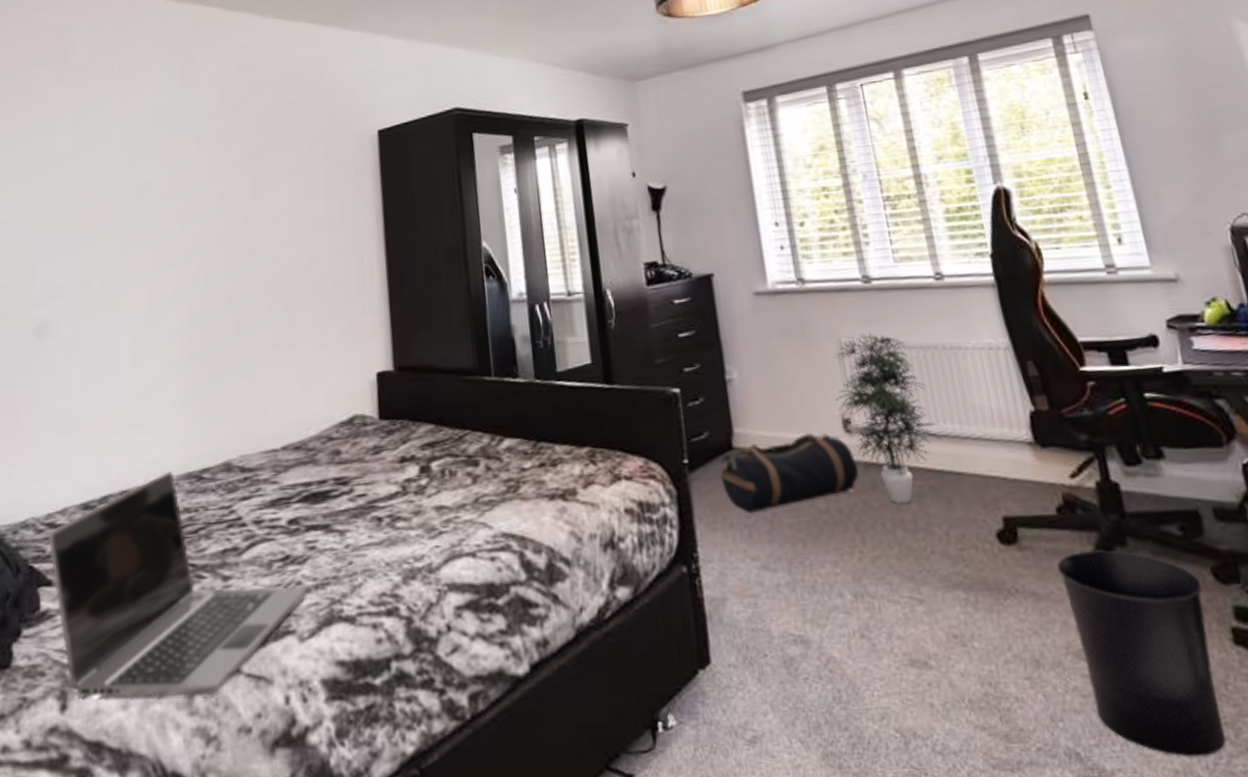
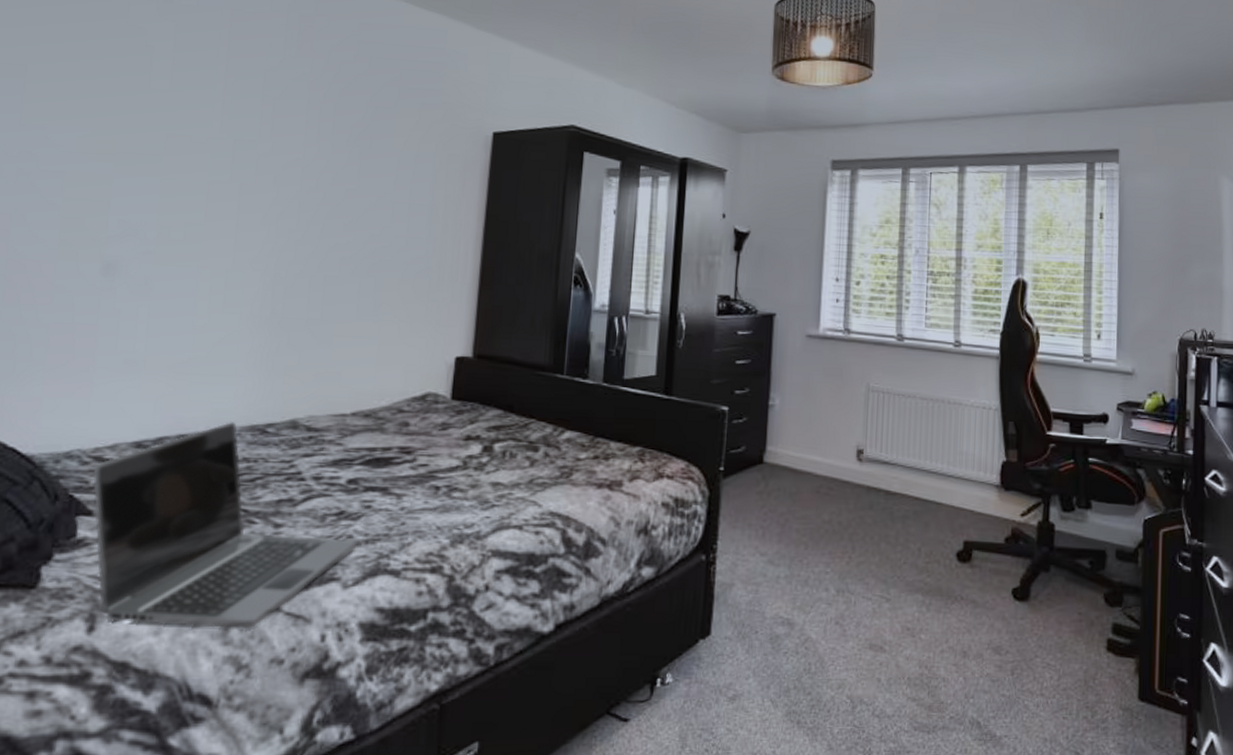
duffel bag: present [720,433,859,512] -> none [748,457,862,516]
plant: present [834,332,942,504] -> none [855,381,932,523]
waste bin: present [1056,550,1226,757] -> none [995,573,1095,730]

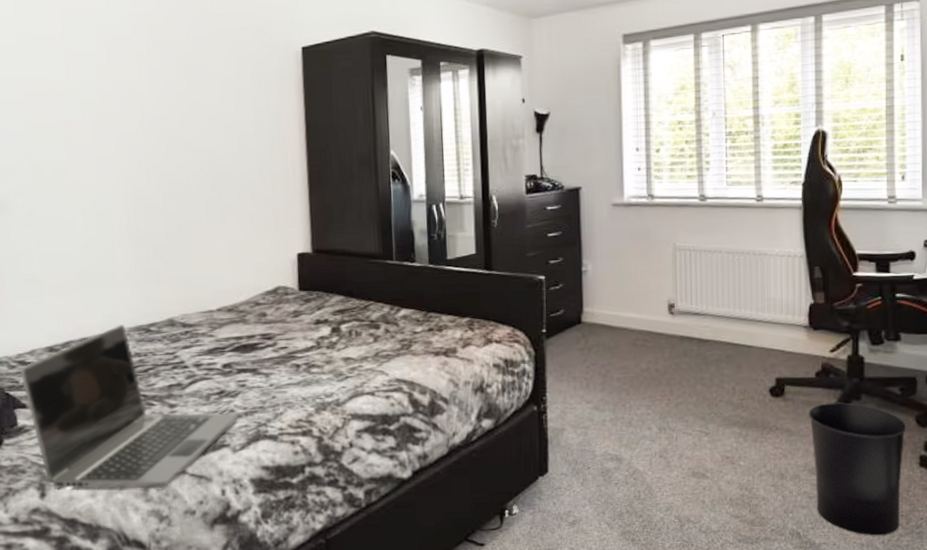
waste bin: none [995,573,1095,730] -> present [808,402,907,536]

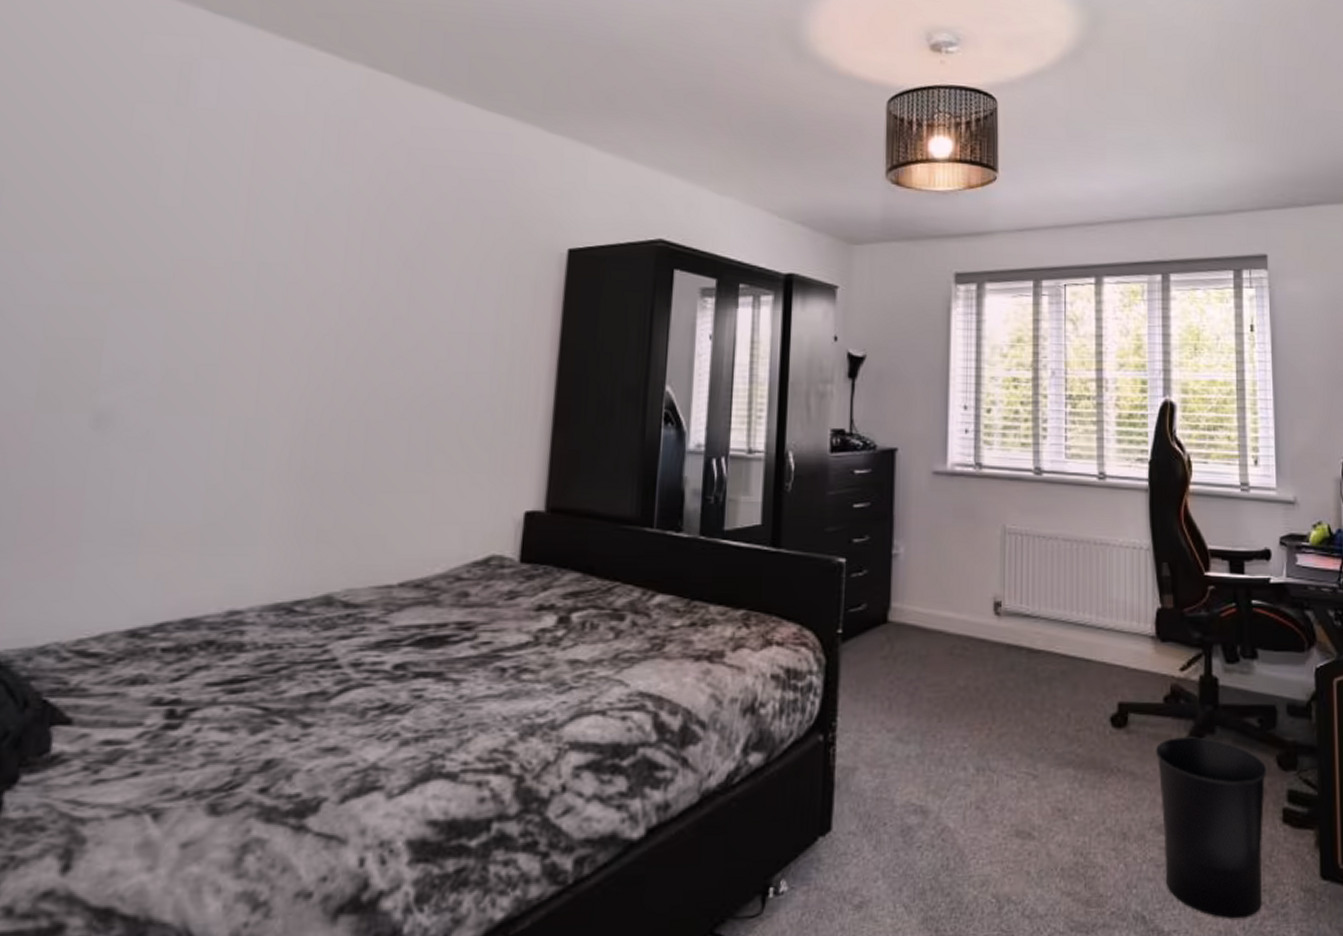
laptop: present [20,324,238,489] -> none [73,601,404,858]

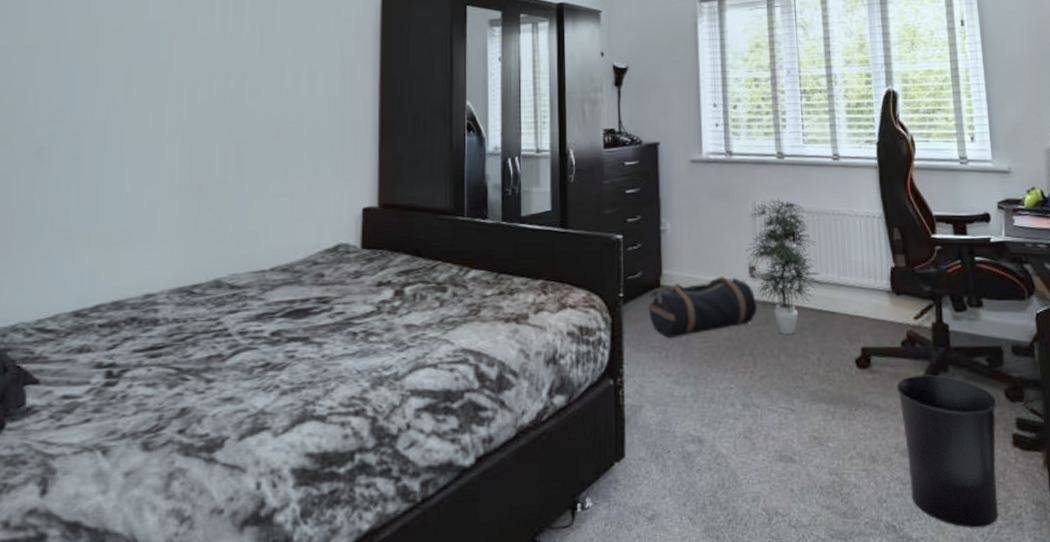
duffel bag: none [871,613,1001,685] -> present [648,276,758,338]
plant: none [991,521,1079,686] -> present [745,198,823,335]

